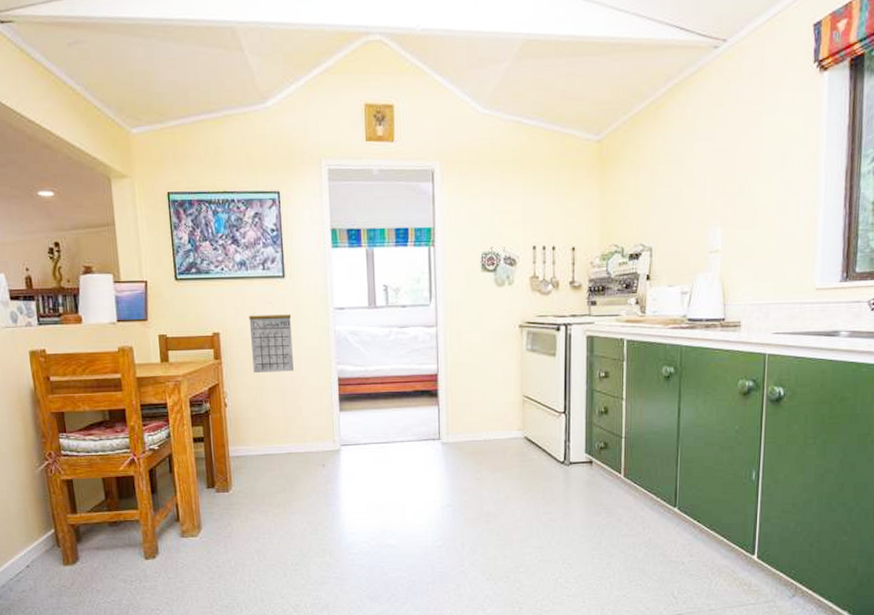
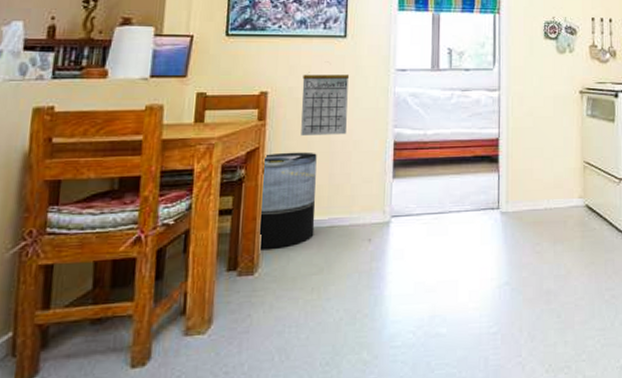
trash can: none [225,387,275,471] -> present [260,152,317,249]

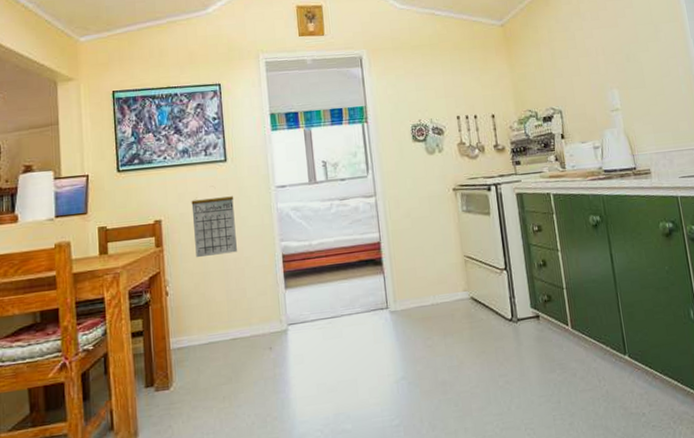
trash can: present [260,152,317,249] -> none [166,272,219,365]

